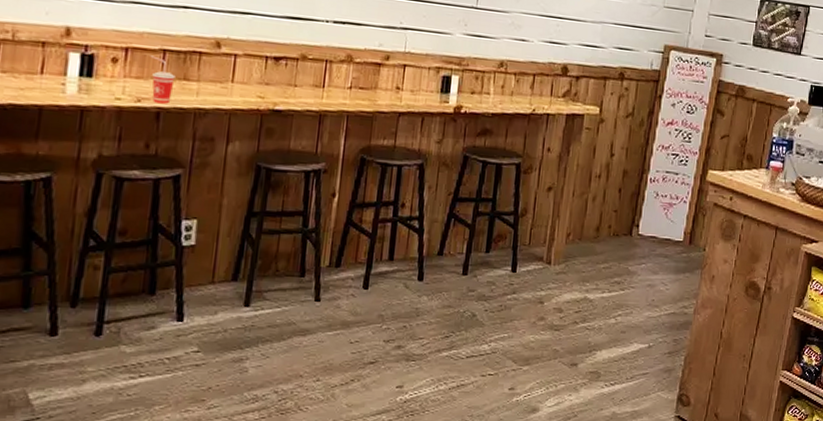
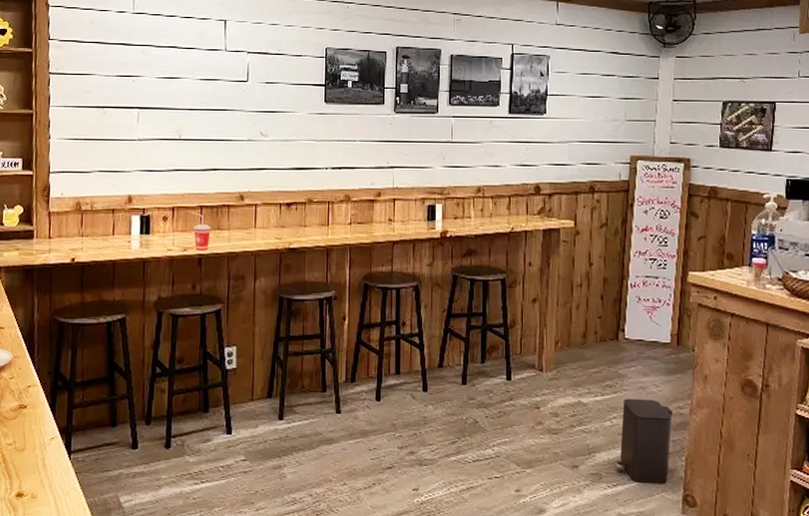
pedal bin: none [614,296,677,383] -> present [614,398,672,484]

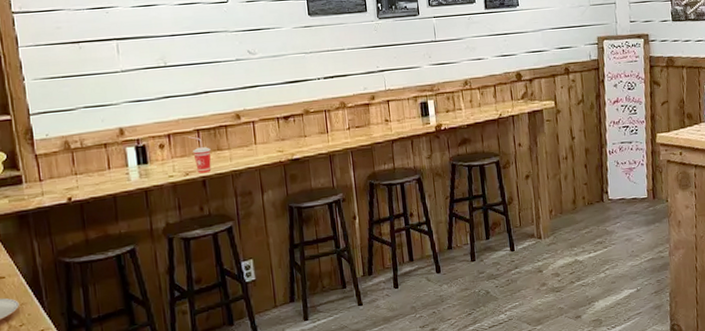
pedal bin: present [614,398,672,484] -> none [611,248,657,321]

